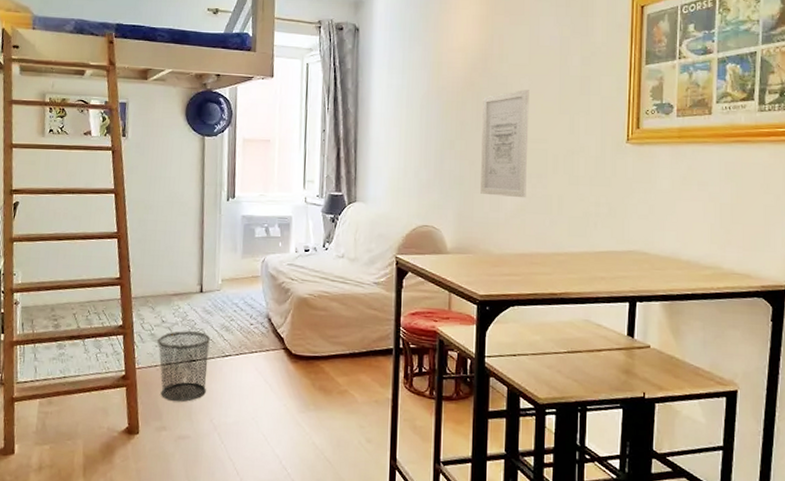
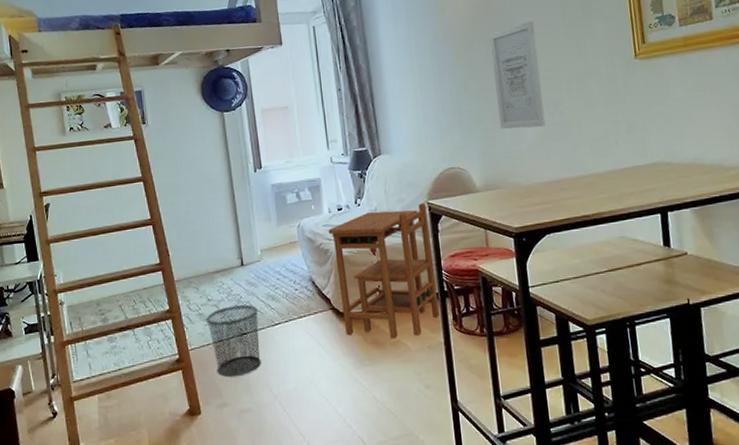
side table: none [292,256,394,389] -> present [328,203,439,339]

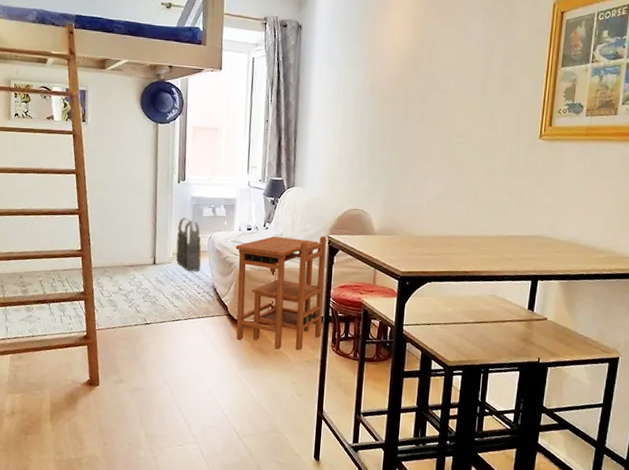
waste bin: present [206,305,261,377] -> none [115,298,163,359]
body armor vest: none [261,208,293,268] -> present [176,217,201,272]
wall art: present [489,21,546,129] -> none [406,87,455,187]

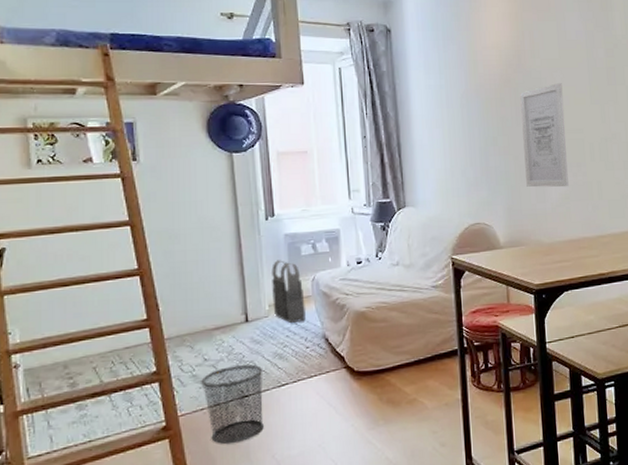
waste bin: none [115,298,163,359] -> present [201,364,264,444]
side table: present [235,236,327,351] -> none [345,258,458,398]
wall art: none [406,87,455,187] -> present [520,83,569,188]

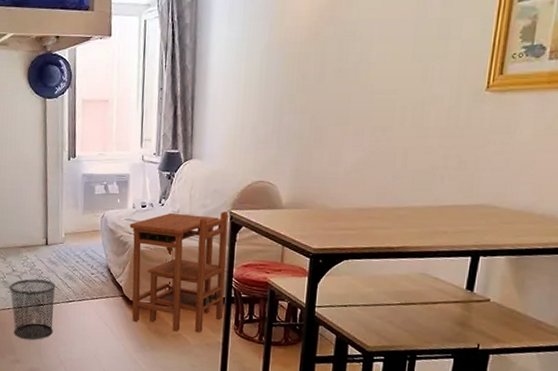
body armor vest: present [272,260,306,324] -> none [68,196,94,252]
side table: none [345,258,458,398] -> present [129,211,229,333]
wall art: present [520,83,569,188] -> none [320,37,380,152]

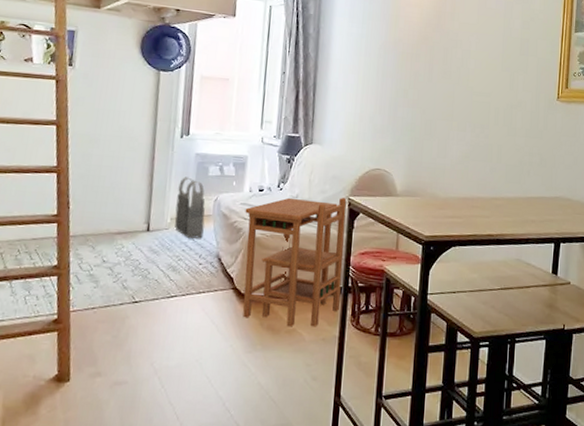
waste bin: present [9,279,56,340] -> none [96,271,156,345]
body armor vest: none [68,196,94,252] -> present [174,177,206,239]

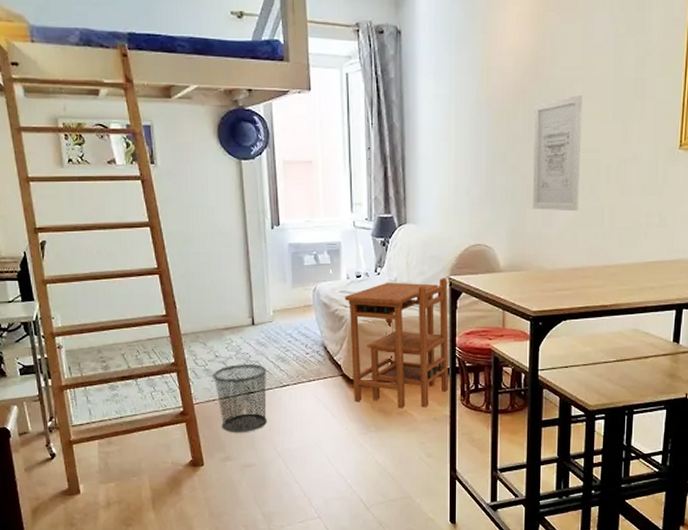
waste bin: none [96,271,156,345] -> present [213,364,267,432]
body armor vest: present [174,177,206,239] -> none [276,268,306,330]
wall art: none [430,47,477,147] -> present [533,95,583,212]

